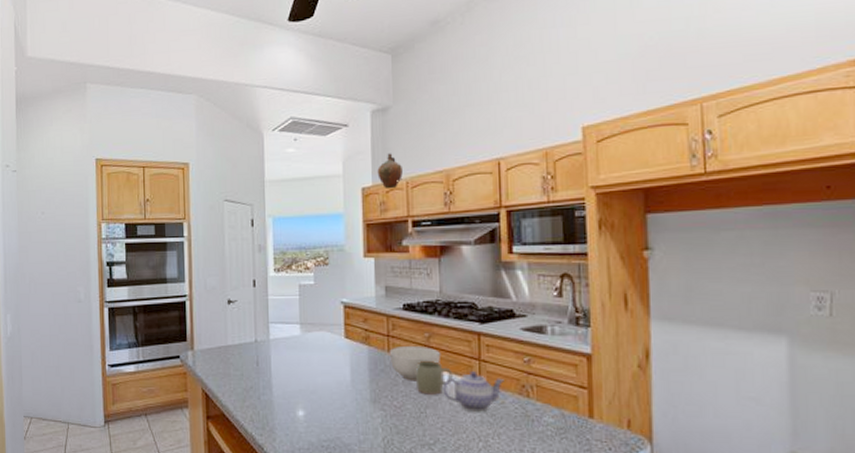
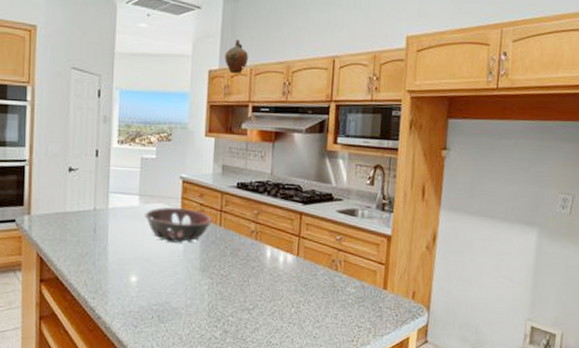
decorative bowl: none [307,335,380,372] -> present [144,207,213,243]
bowl: present [389,345,441,382] -> none [220,220,267,253]
mug: present [416,361,453,395] -> none [242,235,275,266]
teapot: present [442,370,504,412] -> none [265,245,318,282]

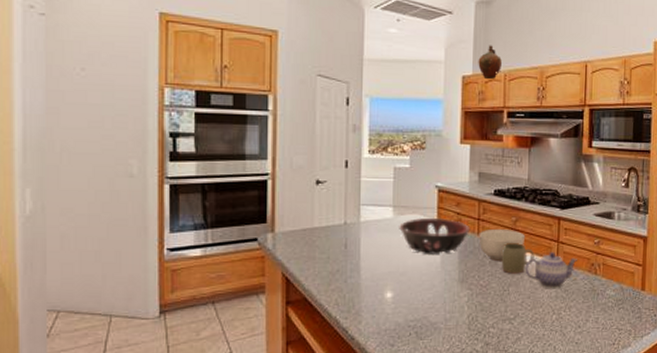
bowl: none [220,220,267,253] -> present [479,228,526,262]
mug: none [242,235,275,266] -> present [502,243,535,274]
teapot: none [265,245,318,282] -> present [525,251,577,288]

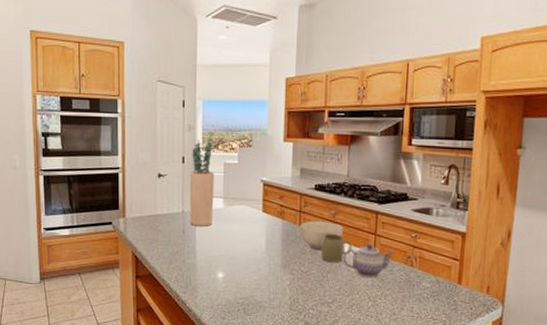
vase: none [352,135,383,239] -> present [189,134,214,226]
decorative bowl: present [399,218,471,254] -> none [229,209,293,242]
ceramic jug: present [478,45,502,80] -> none [301,47,324,81]

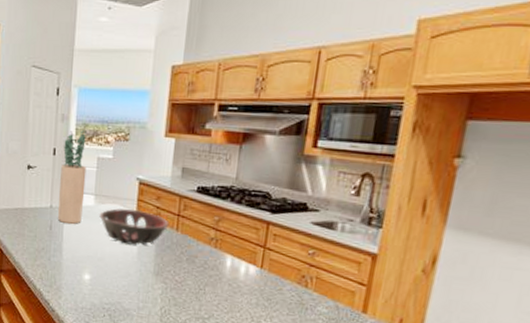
decorative bowl: none [229,209,293,242] -> present [99,208,170,245]
bowl: present [300,220,344,251] -> none [177,226,228,261]
mug: present [321,234,352,263] -> none [199,242,236,275]
teapot: present [343,243,394,277] -> none [224,256,286,295]

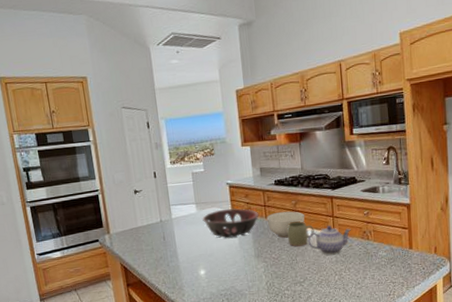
vase: present [57,125,88,224] -> none [161,148,189,232]
bowl: none [177,226,228,261] -> present [266,211,305,238]
mug: none [199,242,236,275] -> present [287,221,315,247]
teapot: none [224,256,286,295] -> present [307,225,351,255]

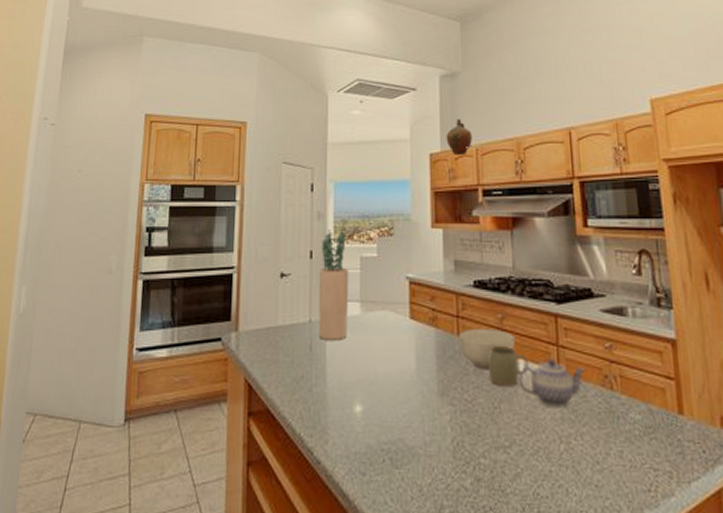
vase: none [161,148,189,232] -> present [318,222,349,340]
decorative bowl: present [202,208,259,238] -> none [368,316,449,359]
ceramic jug: none [247,60,267,90] -> present [446,119,472,156]

